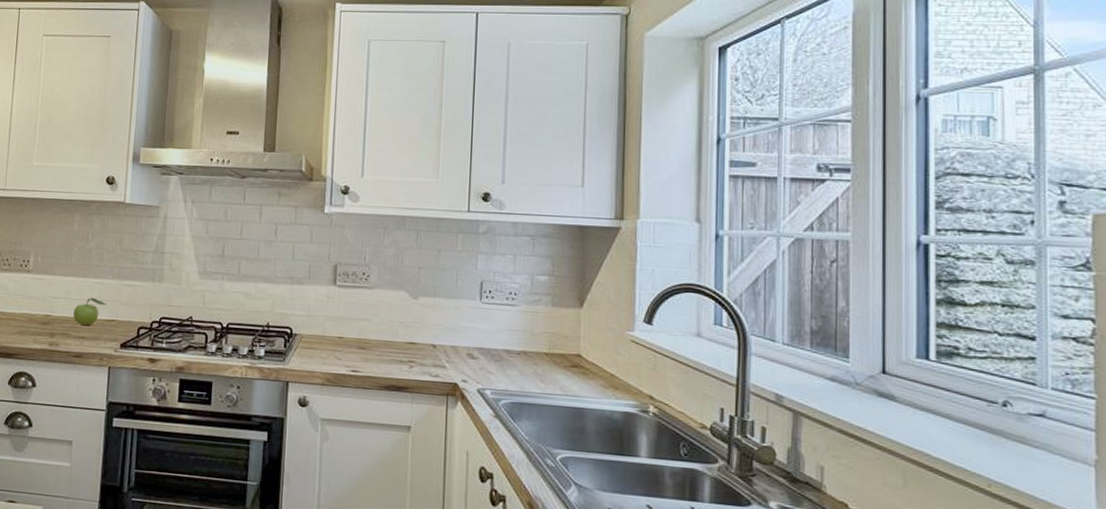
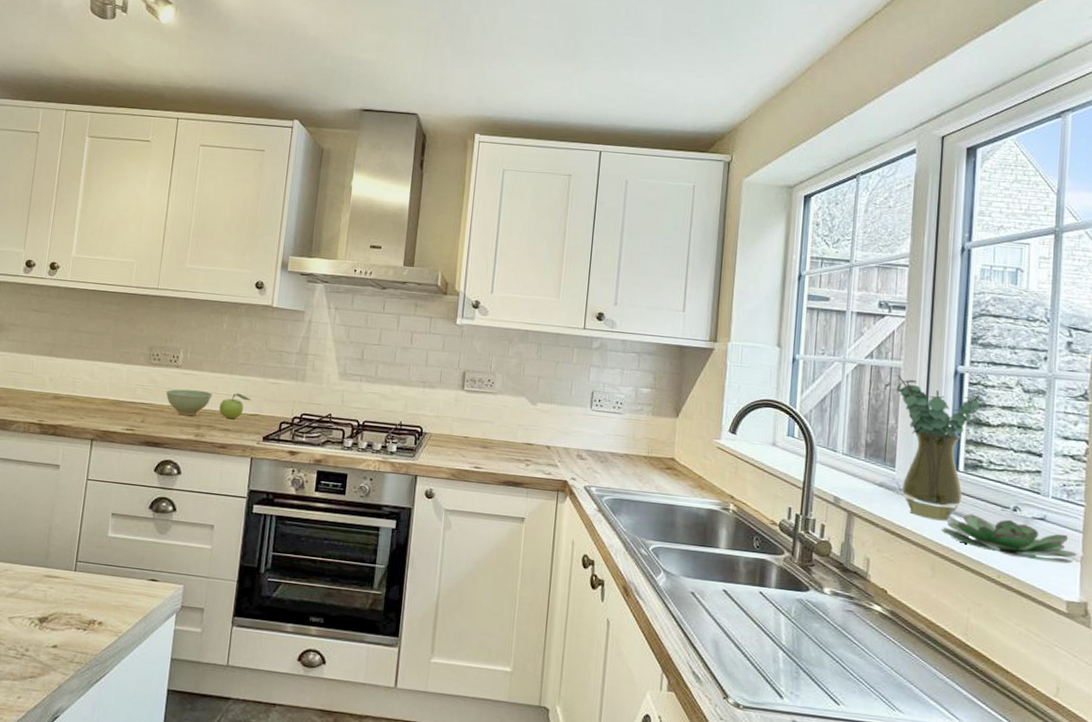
bowl: none [17,295,66,324] -> present [165,389,213,416]
vase: none [844,248,952,420] -> present [897,374,981,521]
succulent plant: none [911,411,1091,469] -> present [941,514,1078,564]

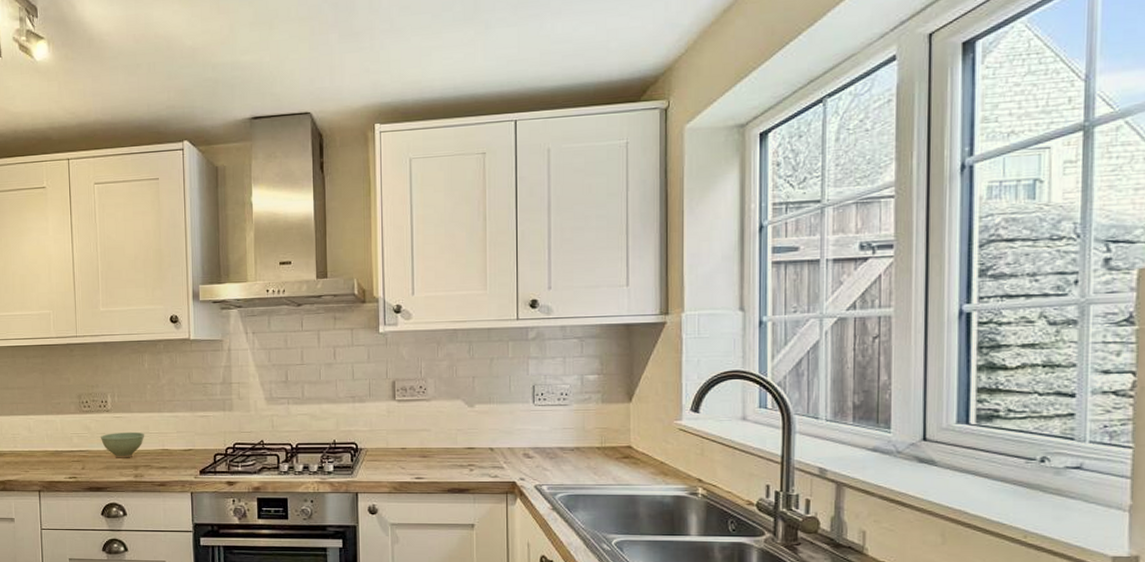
fruit: present [219,393,252,420] -> none [153,430,183,457]
vase: present [897,374,981,521] -> none [887,323,993,482]
succulent plant: present [941,514,1078,564] -> none [951,470,1126,515]

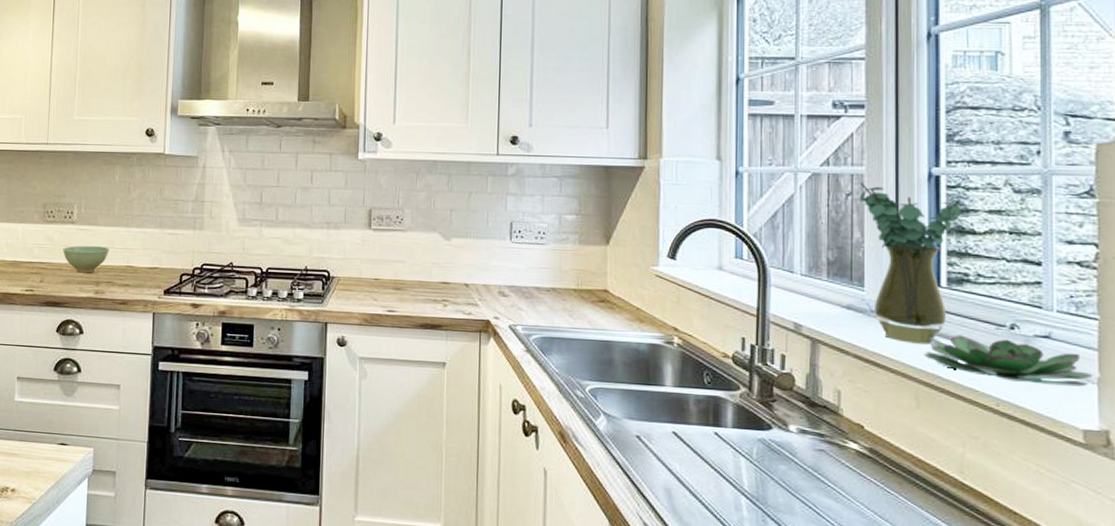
vase: none [887,323,993,482] -> present [859,181,962,345]
succulent plant: none [951,470,1126,515] -> present [924,335,1094,387]

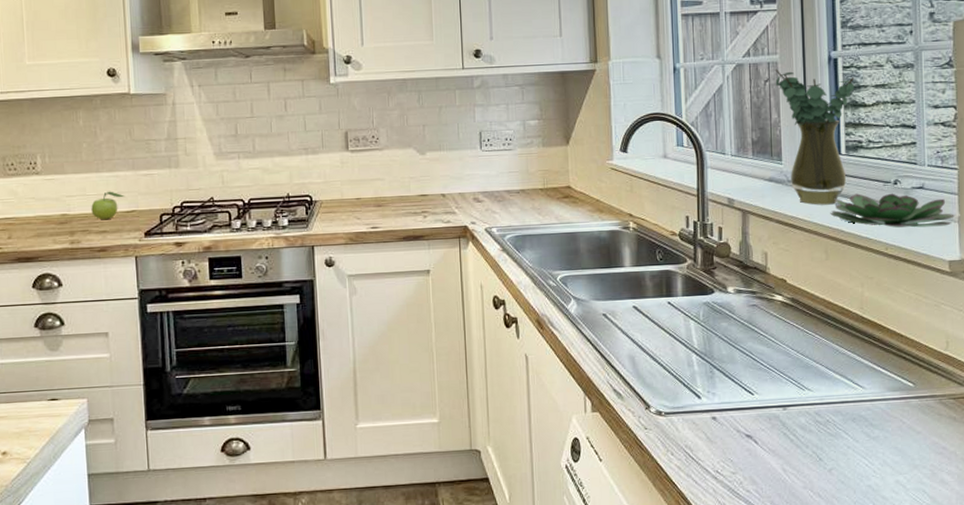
bowl: present [62,246,110,273] -> none [29,195,82,225]
fruit: none [117,246,150,274] -> present [91,191,125,220]

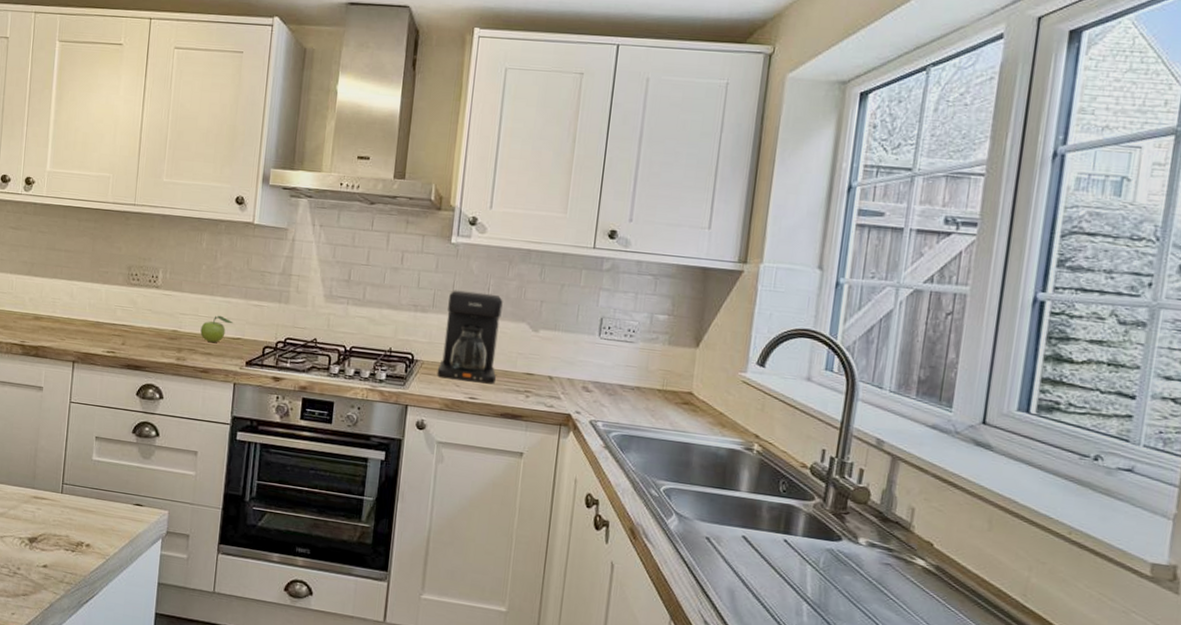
coffee maker: none [336,126,393,214] -> present [437,290,503,384]
vase: present [774,68,855,206] -> none [959,302,1064,470]
succulent plant: present [830,193,956,229] -> none [1003,462,1171,522]

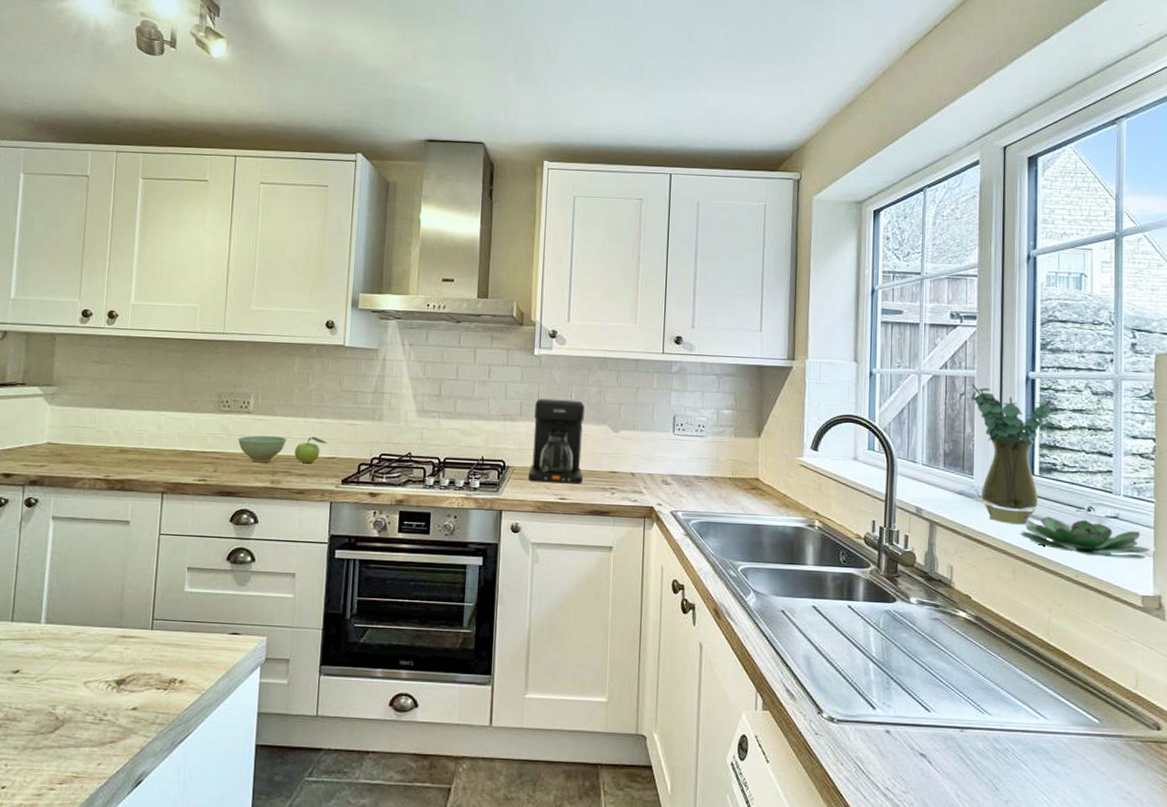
bowl: none [145,310,194,339] -> present [237,435,287,463]
vase: none [959,302,1064,470] -> present [971,383,1052,525]
succulent plant: none [1003,462,1171,522] -> present [1020,516,1151,559]

